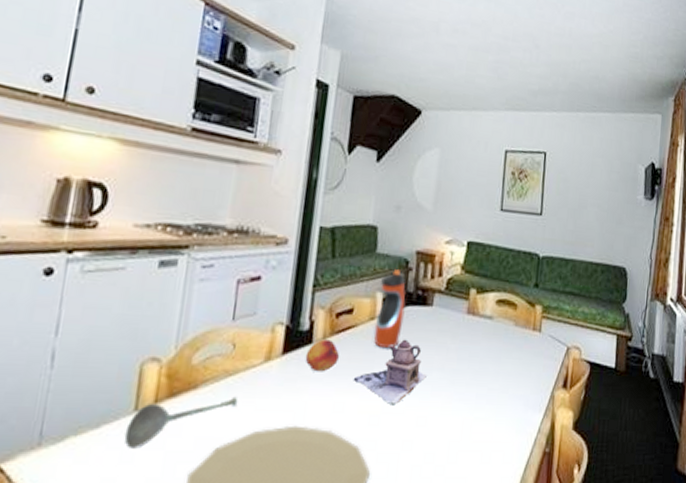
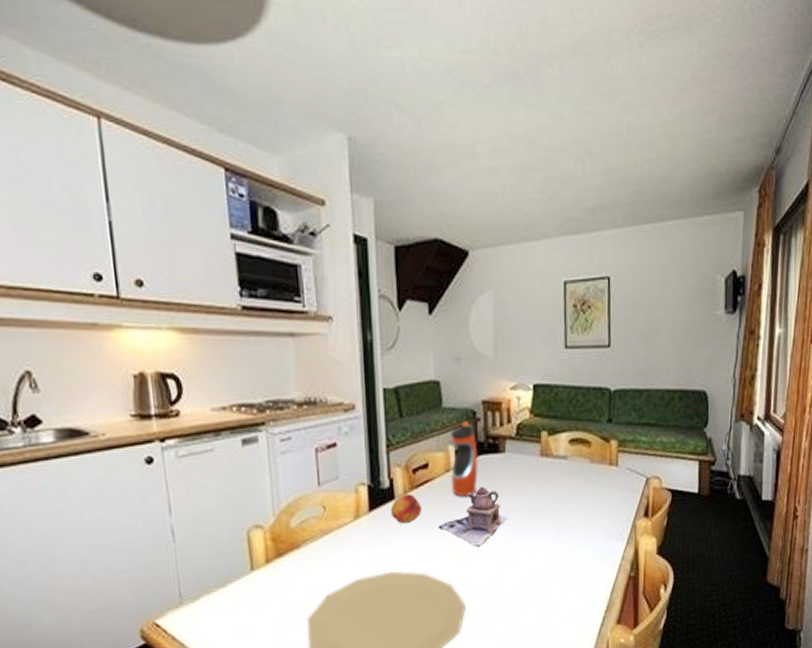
soupspoon: present [124,396,238,448] -> none [247,551,338,601]

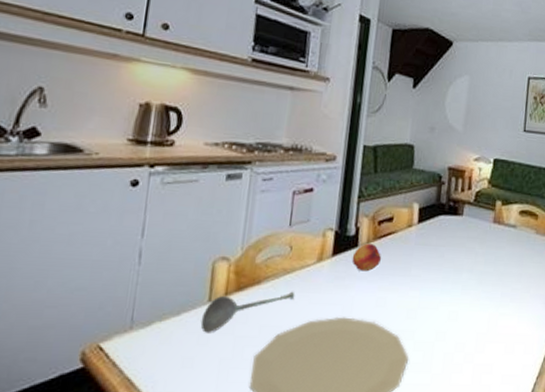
soupspoon: none [247,551,338,601] -> present [200,291,295,333]
teapot: present [438,486,507,547] -> none [393,244,458,302]
water bottle: present [451,421,478,497] -> none [411,183,439,252]

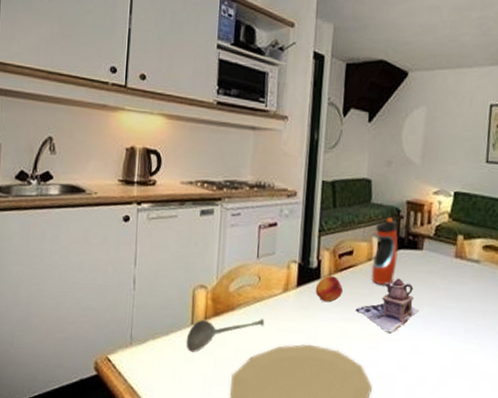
teapot: none [393,244,458,302] -> present [355,278,419,334]
water bottle: none [411,183,439,252] -> present [371,217,398,286]

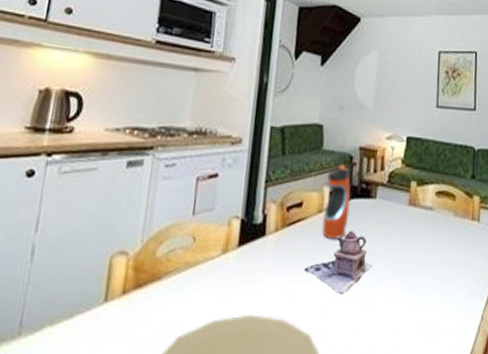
soupspoon: present [186,318,265,352] -> none [95,287,198,337]
fruit: present [315,275,344,303] -> none [259,232,291,263]

